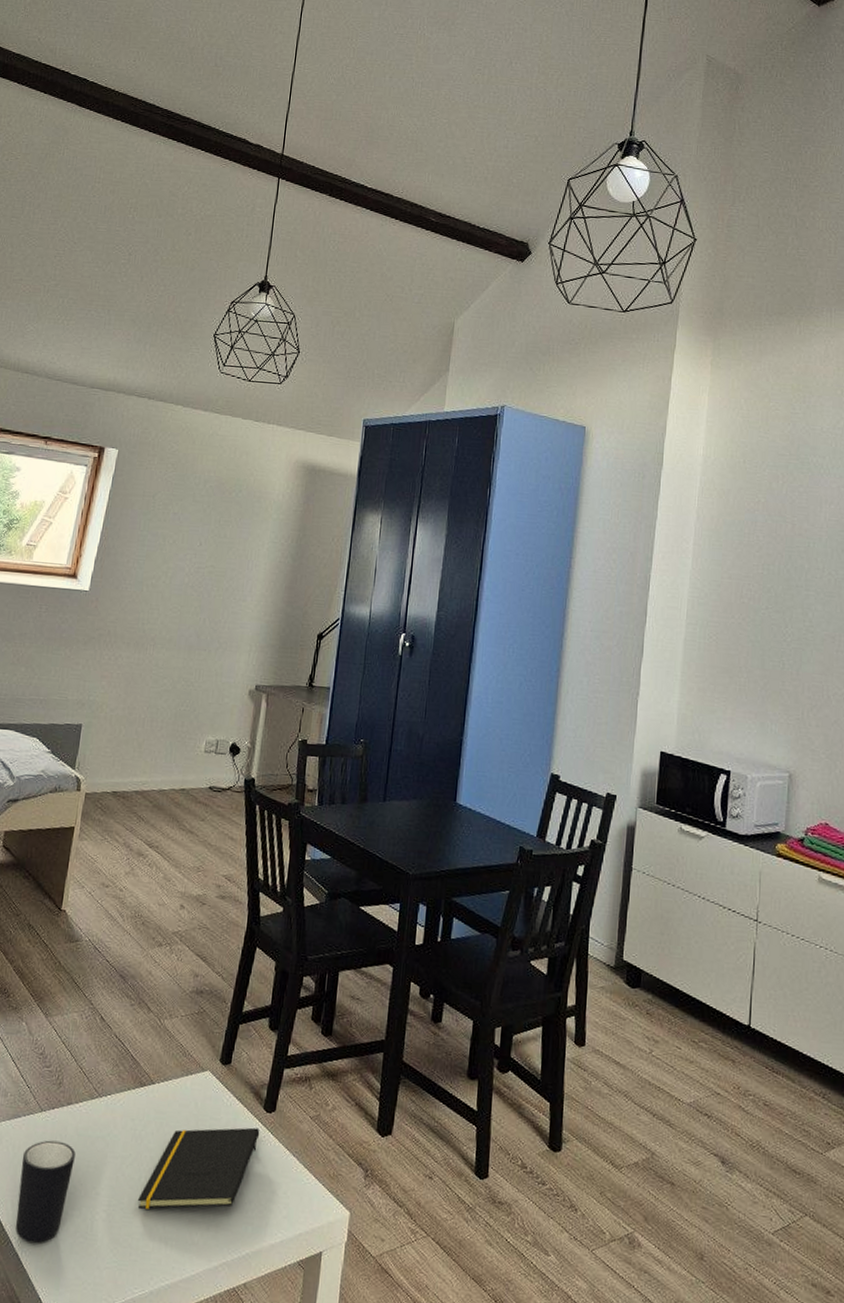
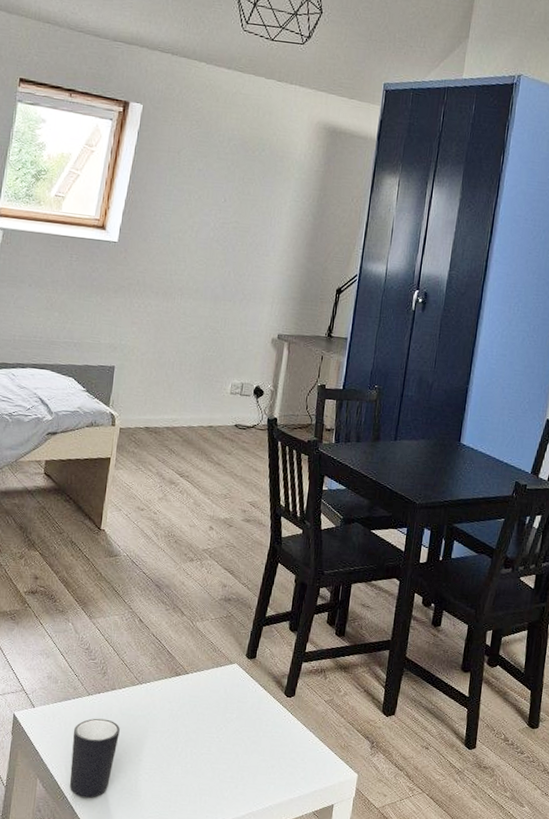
notepad: present [137,1127,260,1210] -> none [175,709,281,772]

